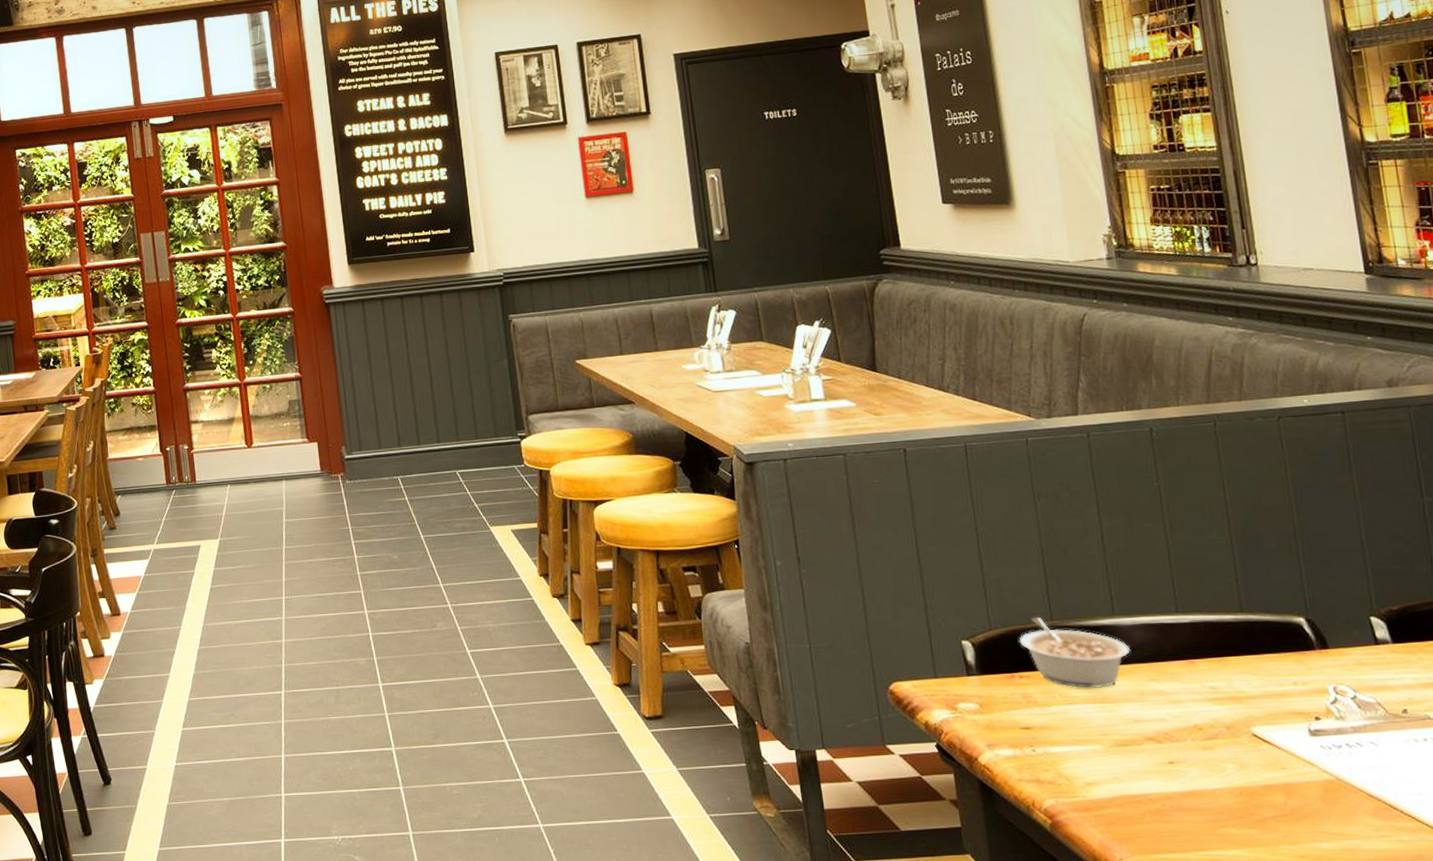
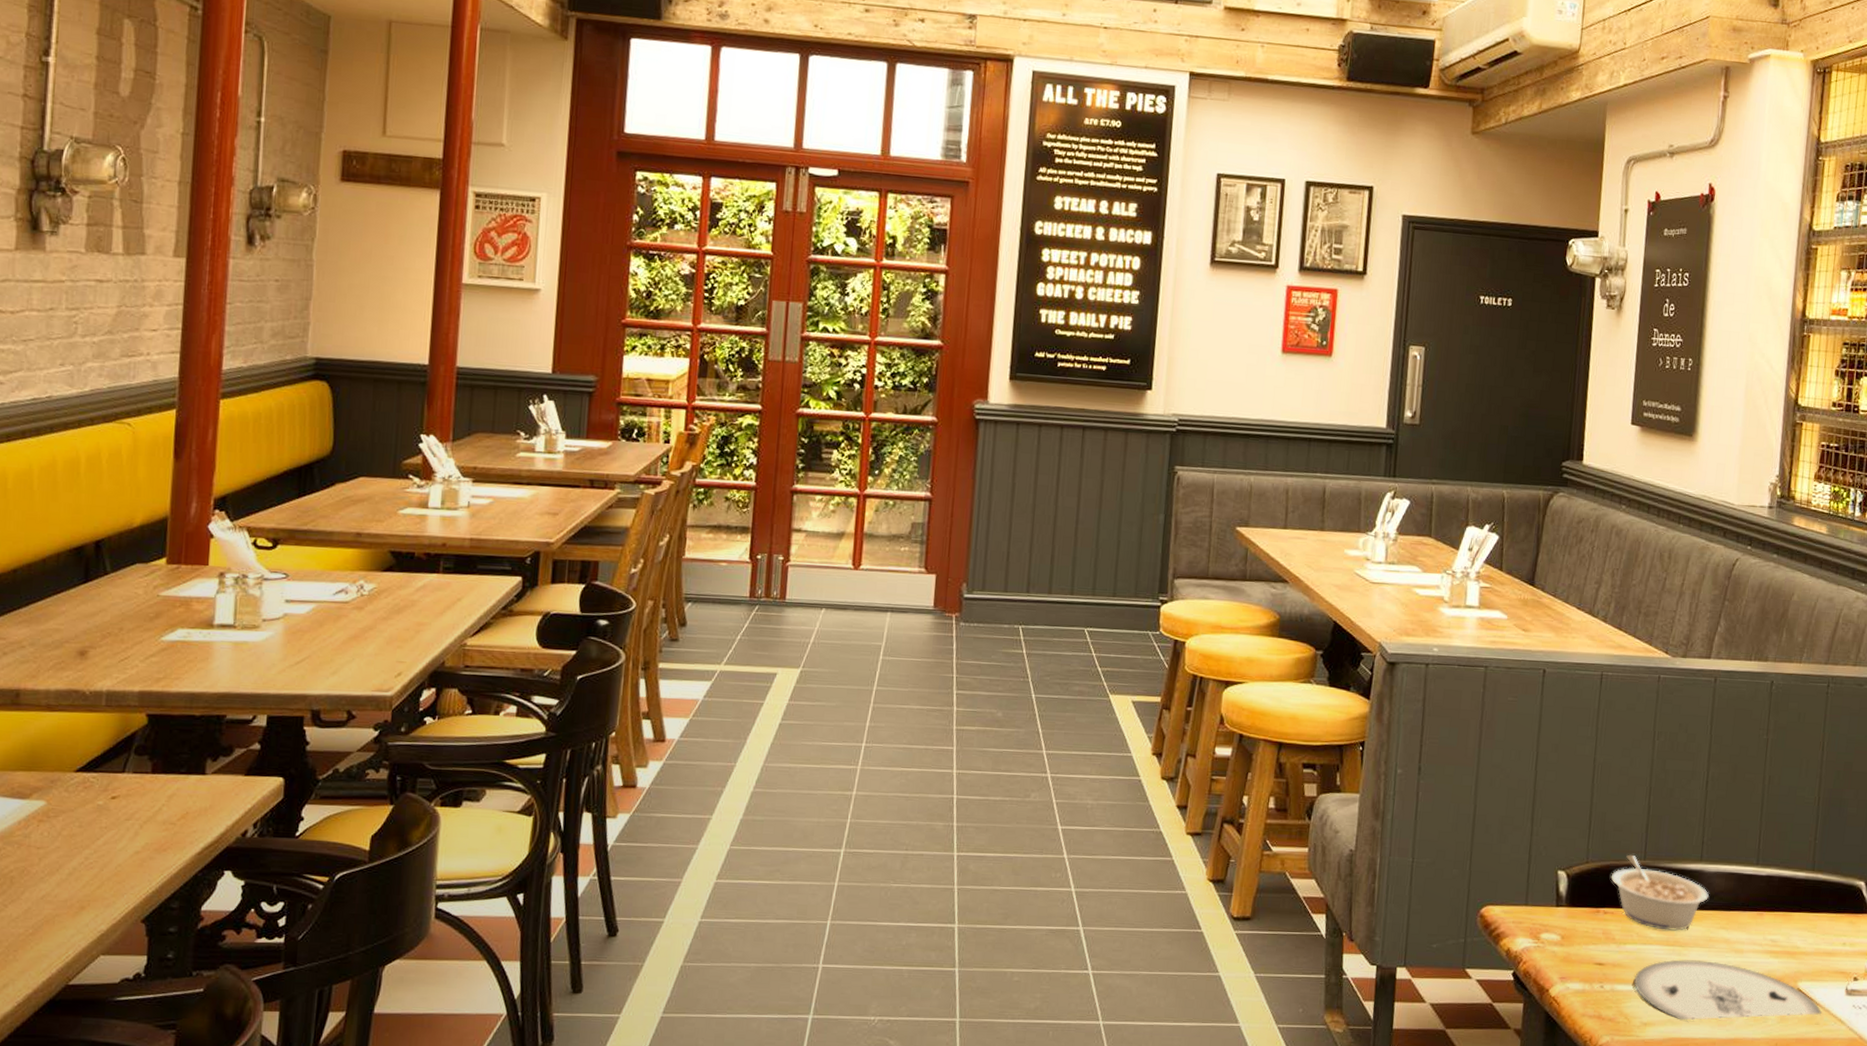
plate: none [1066,715,1286,777] -> present [1633,959,1822,1021]

